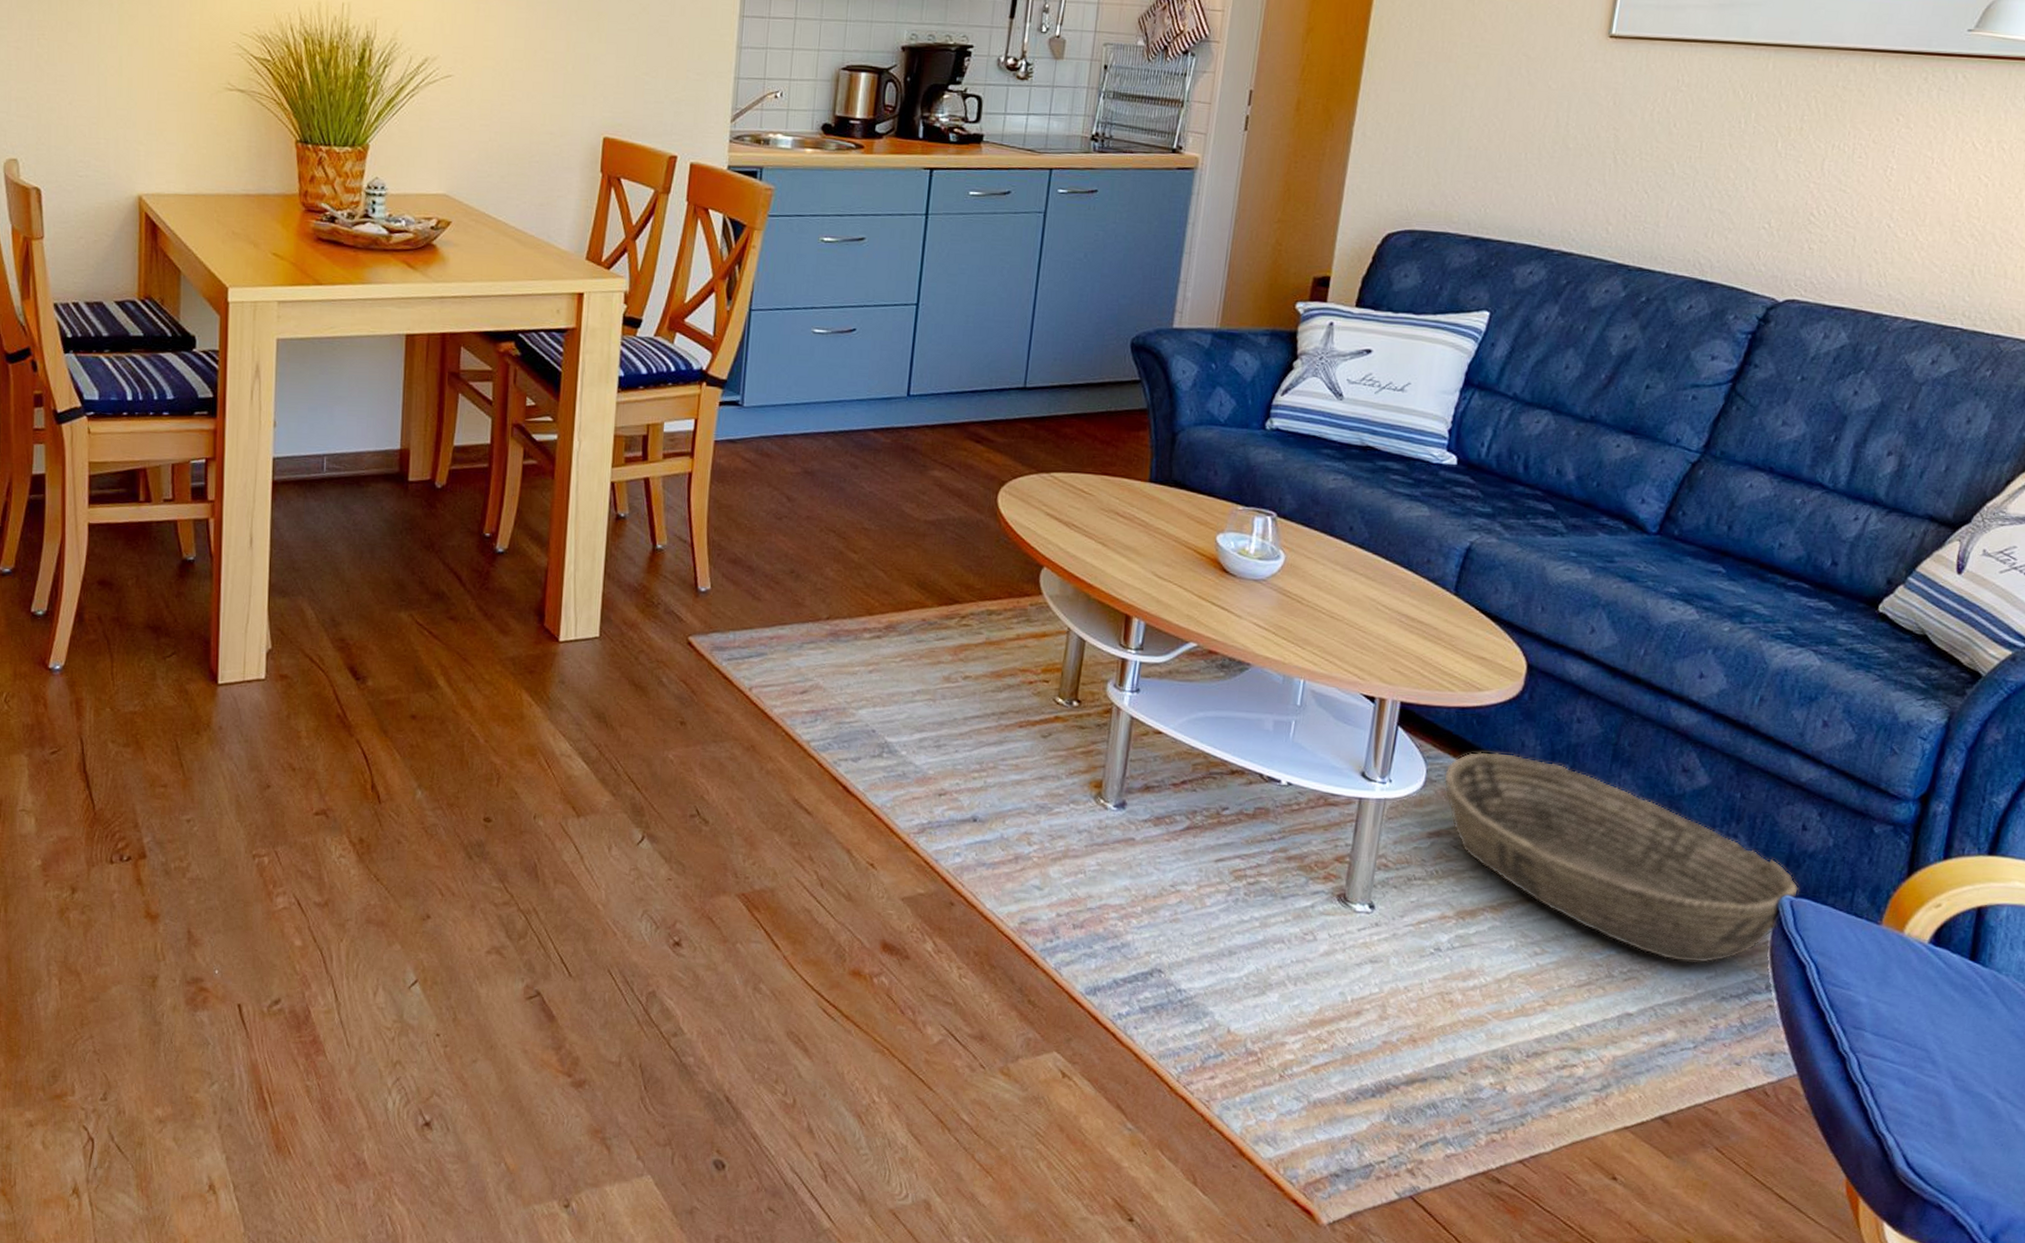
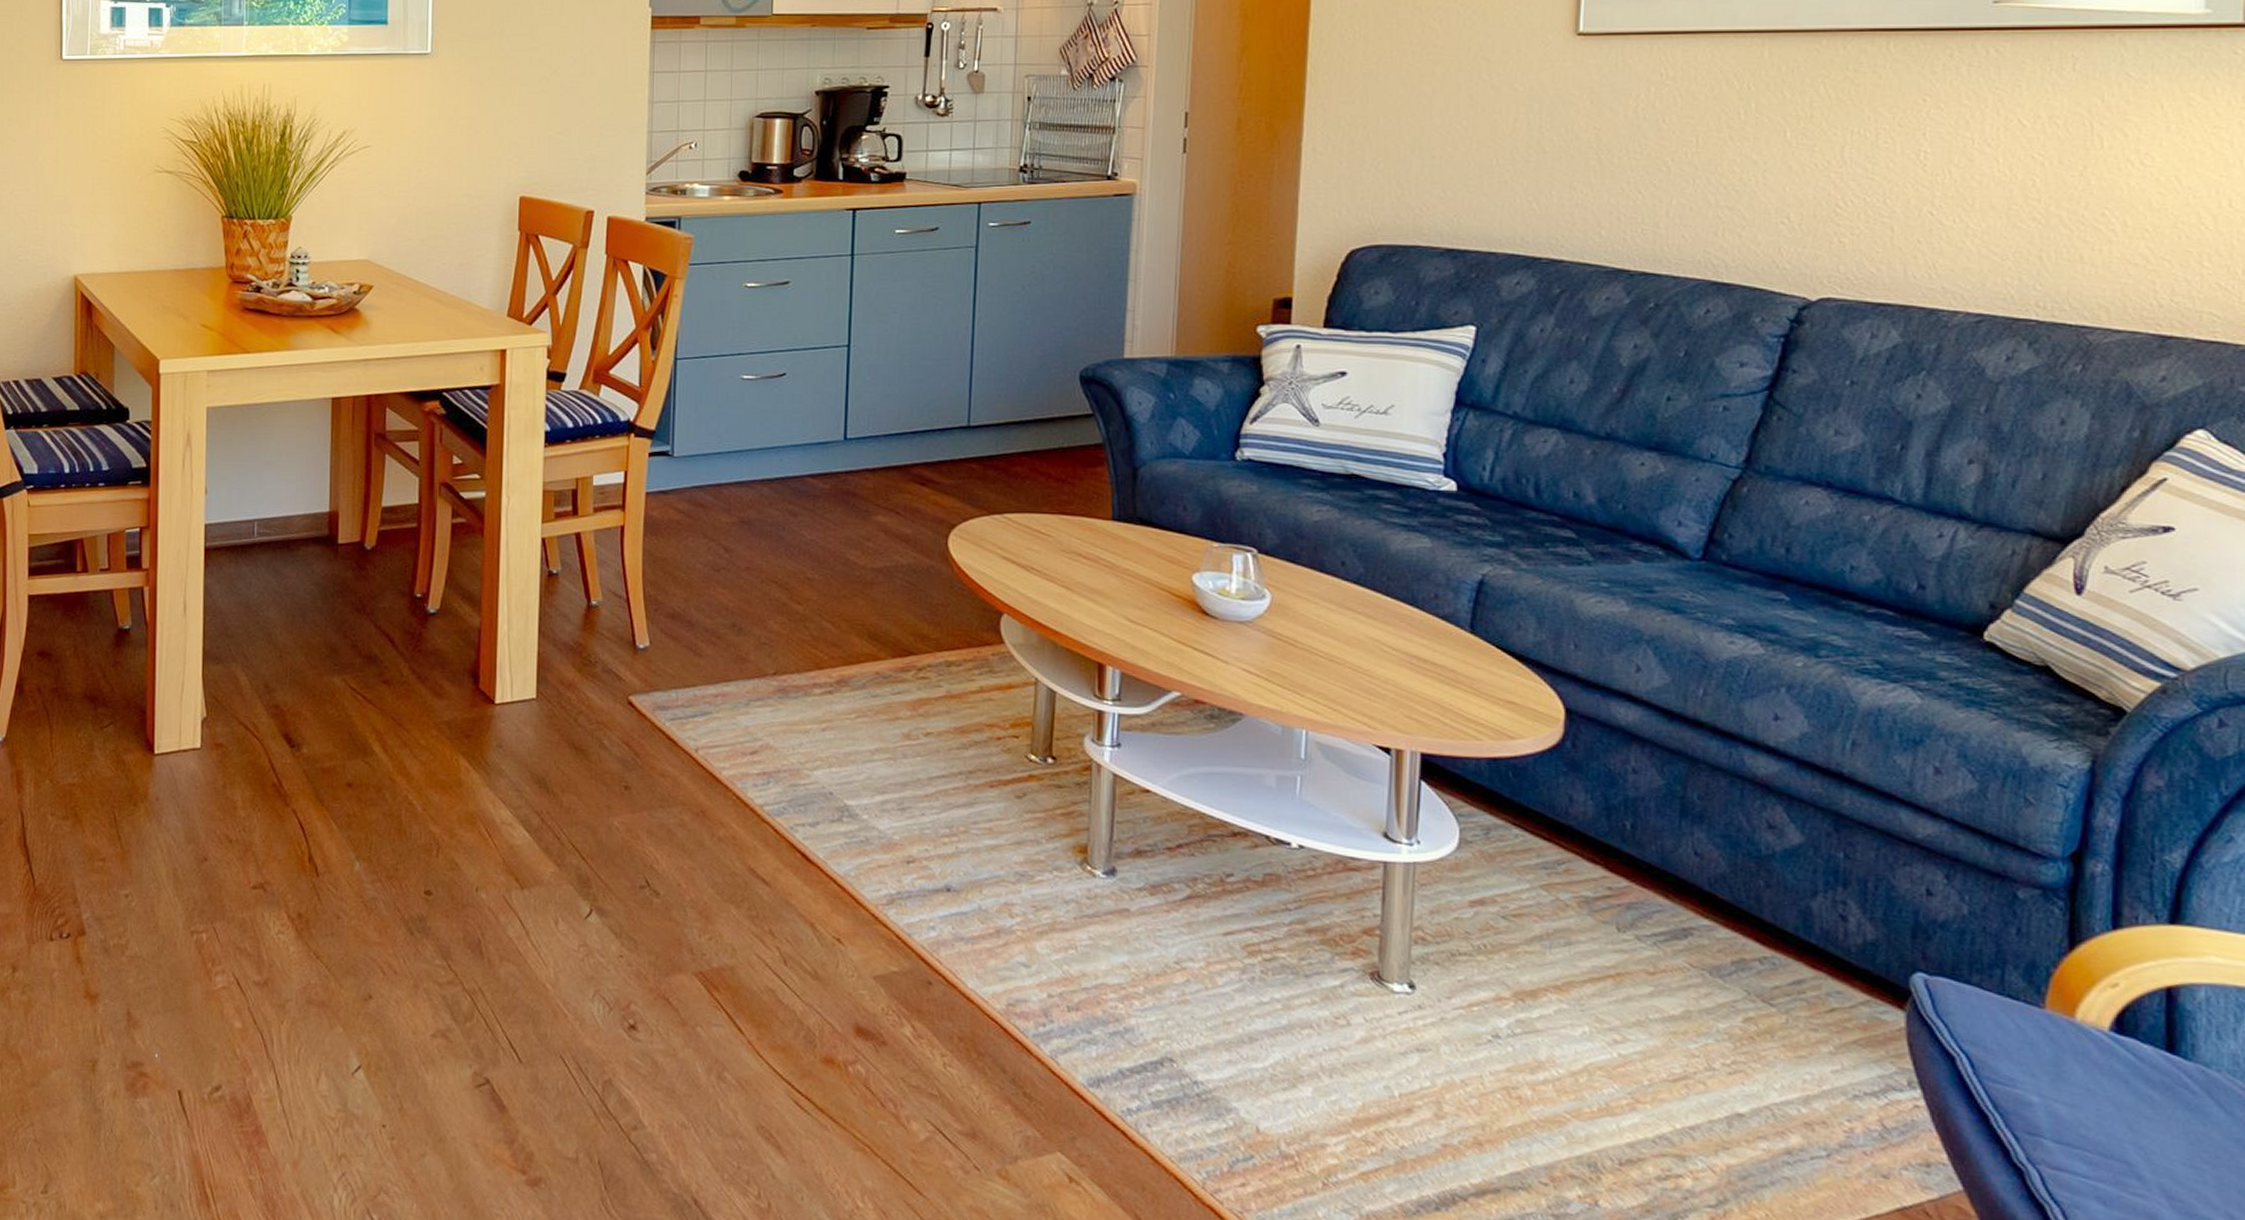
basket: present [1443,751,1799,964] -> none [1480,807,1933,1055]

